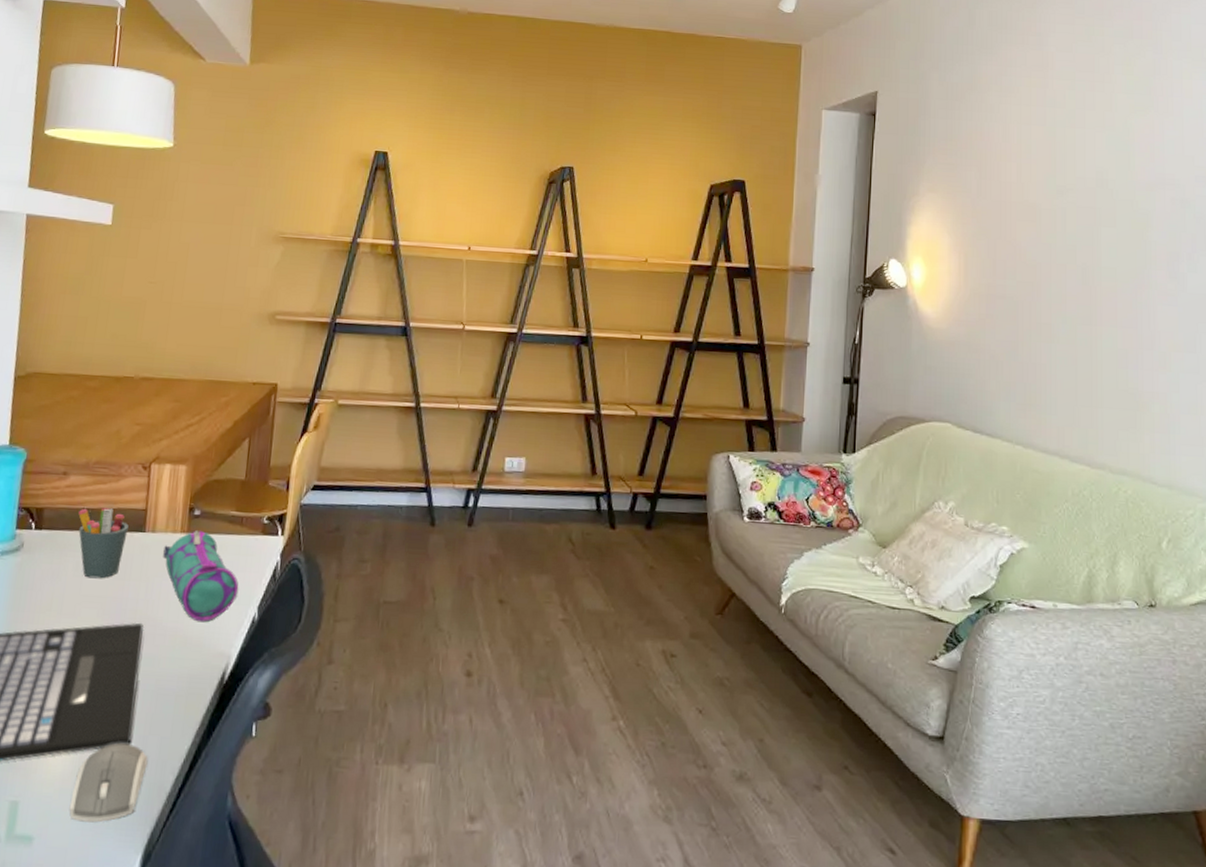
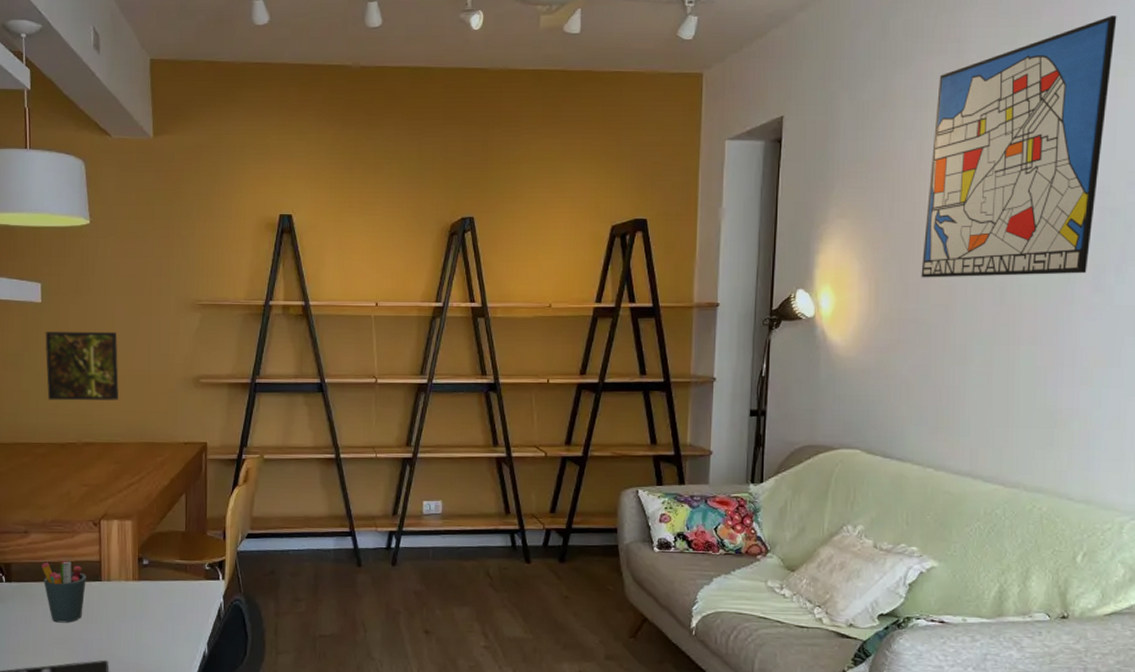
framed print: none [107,256,191,334] -> present [45,331,119,402]
pencil case: present [163,529,239,623] -> none [119,577,189,658]
wall art: none [1008,23,1180,261] -> present [921,16,1117,278]

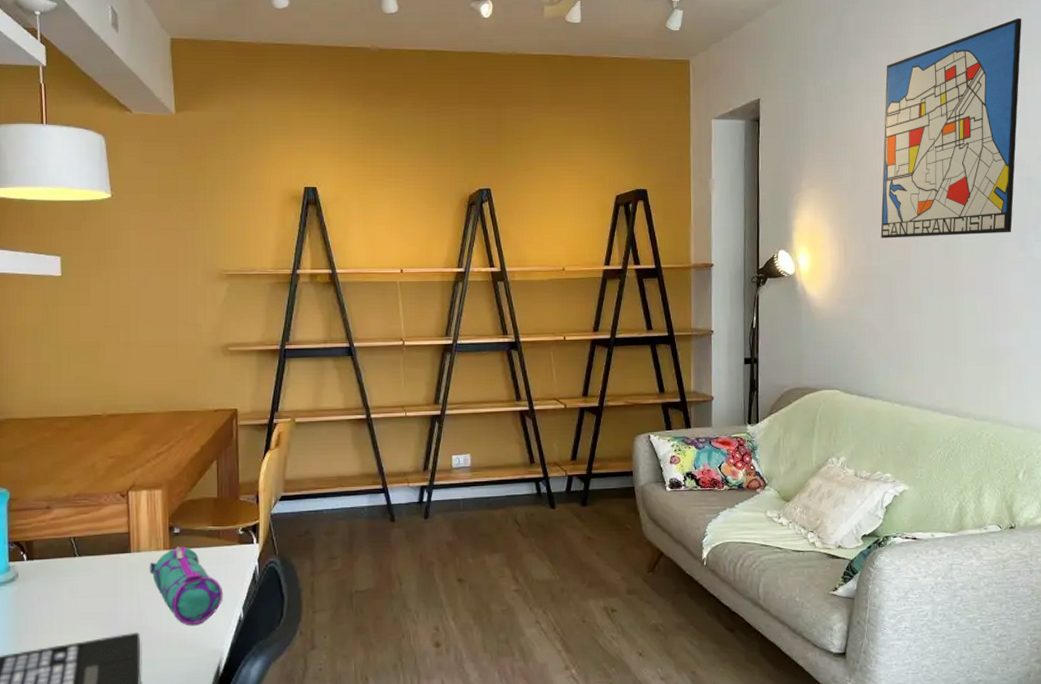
pen holder: present [42,561,86,623] -> none [66,535,114,598]
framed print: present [45,331,119,402] -> none [66,303,145,374]
pencil case: none [119,577,189,658] -> present [150,546,223,626]

